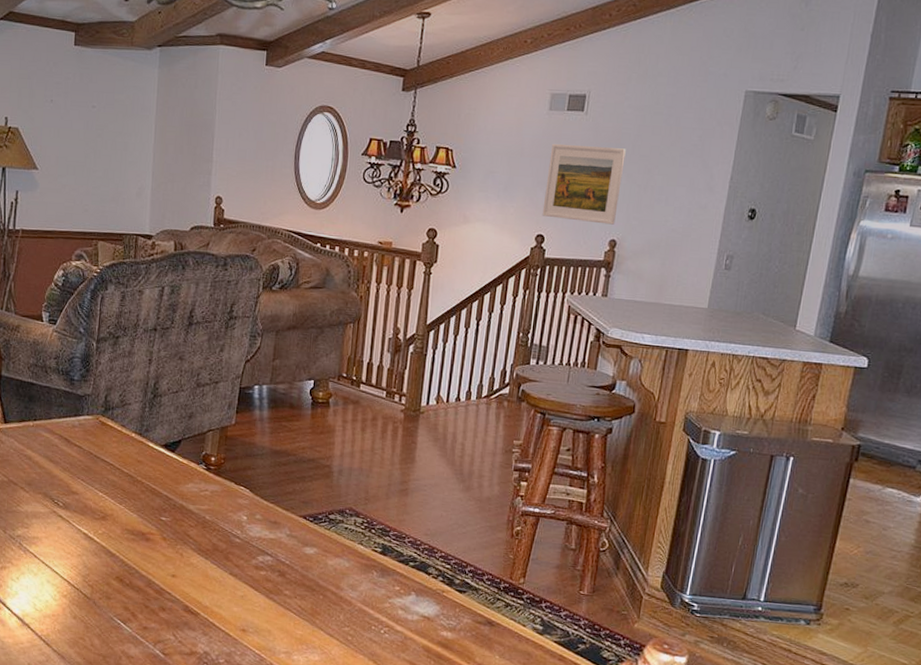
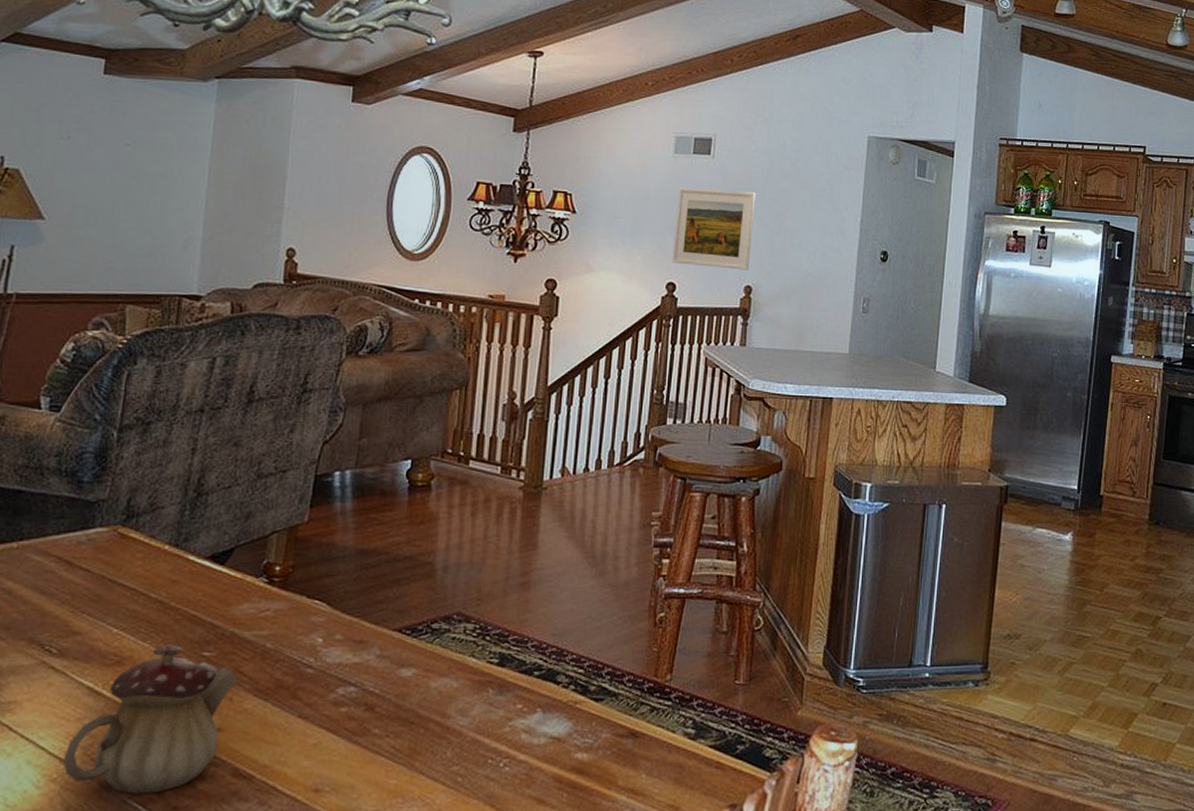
teapot: none [70,508,186,615] -> present [63,644,238,794]

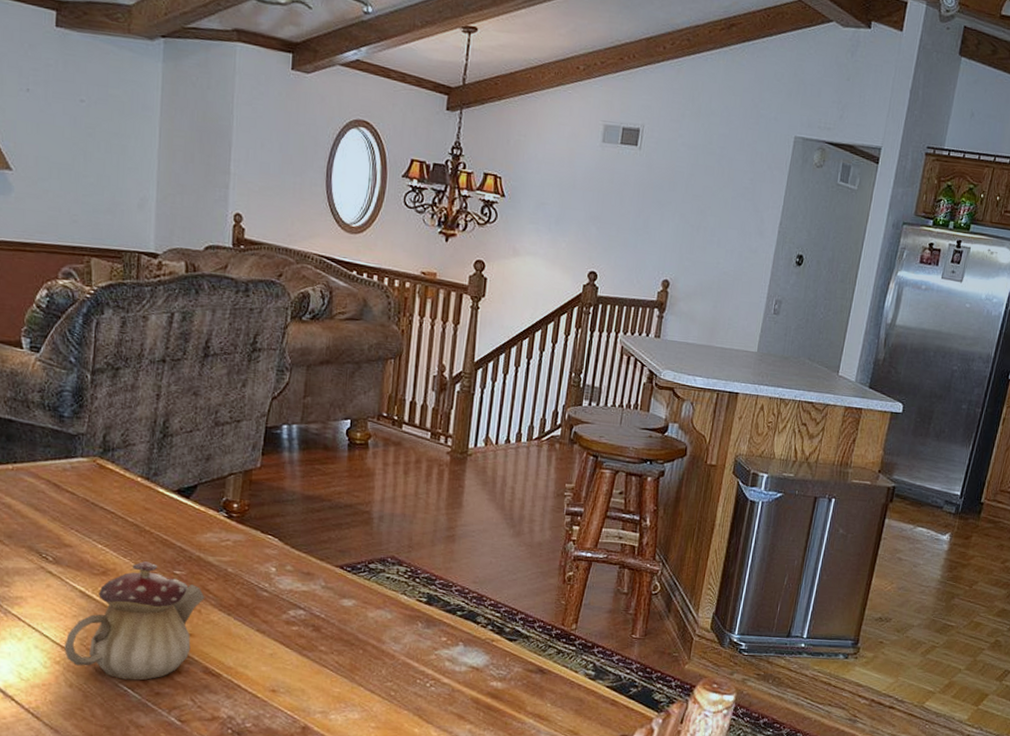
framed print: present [672,187,756,270] -> none [595,177,679,265]

